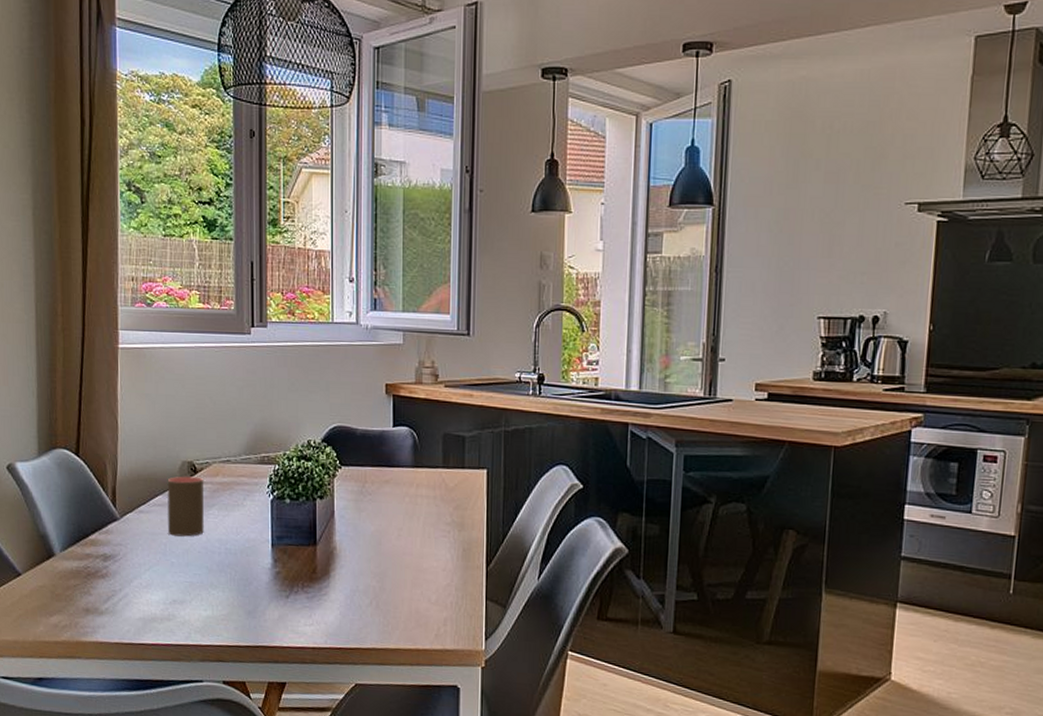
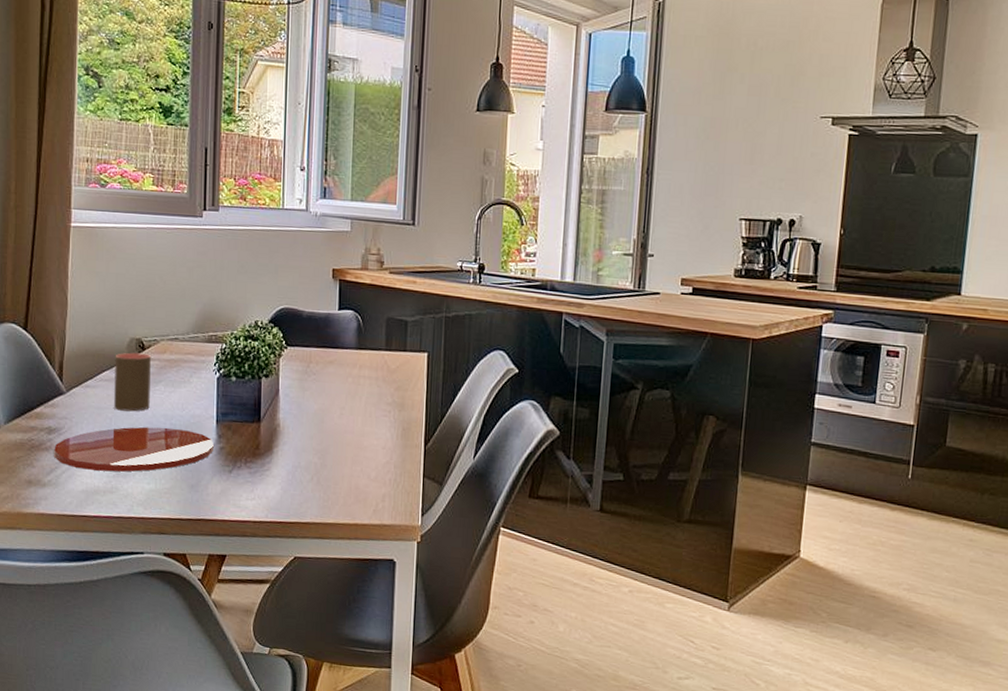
plate: none [110,552,270,599] -> present [54,427,214,472]

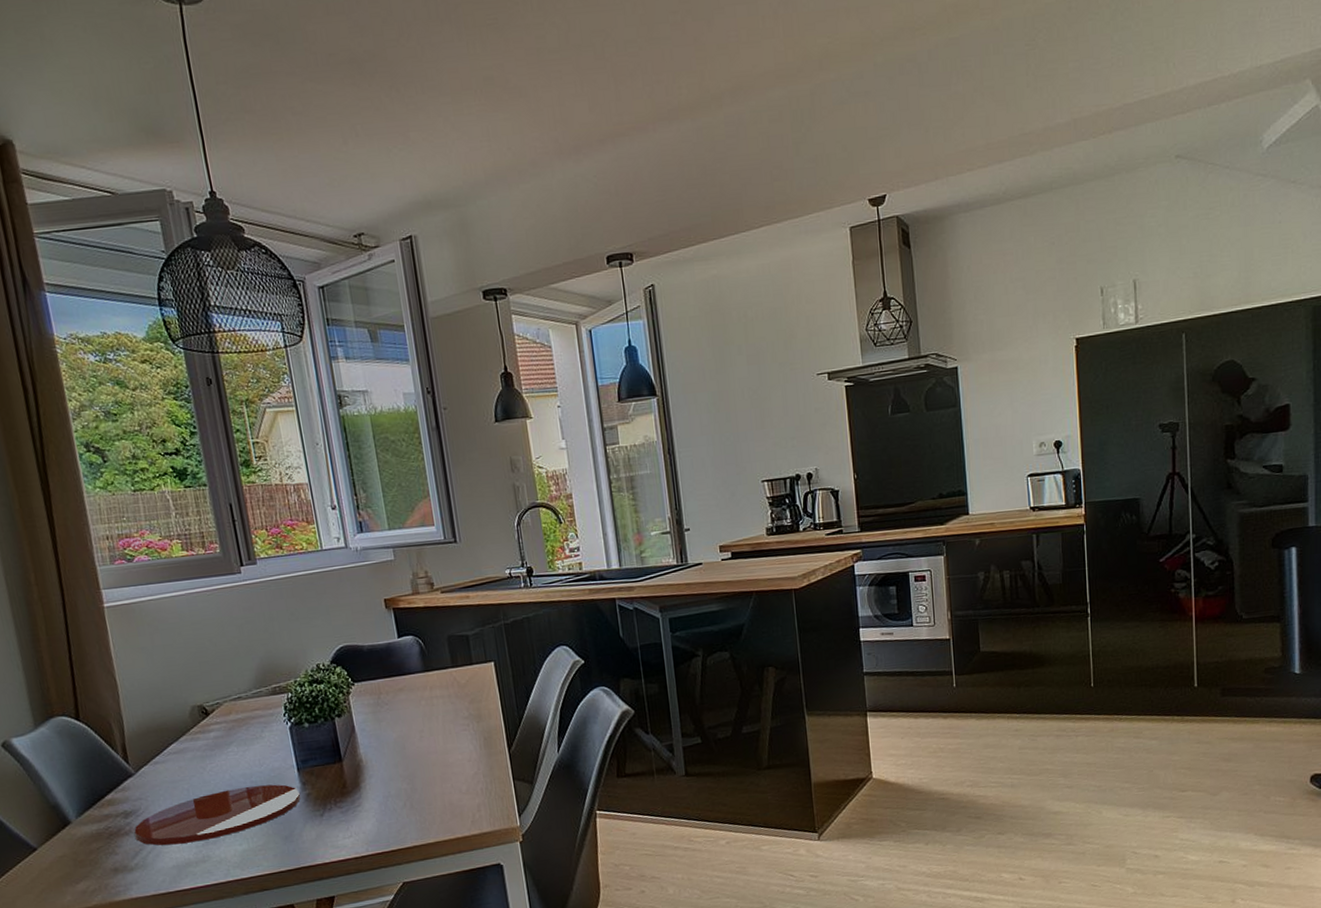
cup: present [114,352,152,412] -> none [179,718,226,780]

